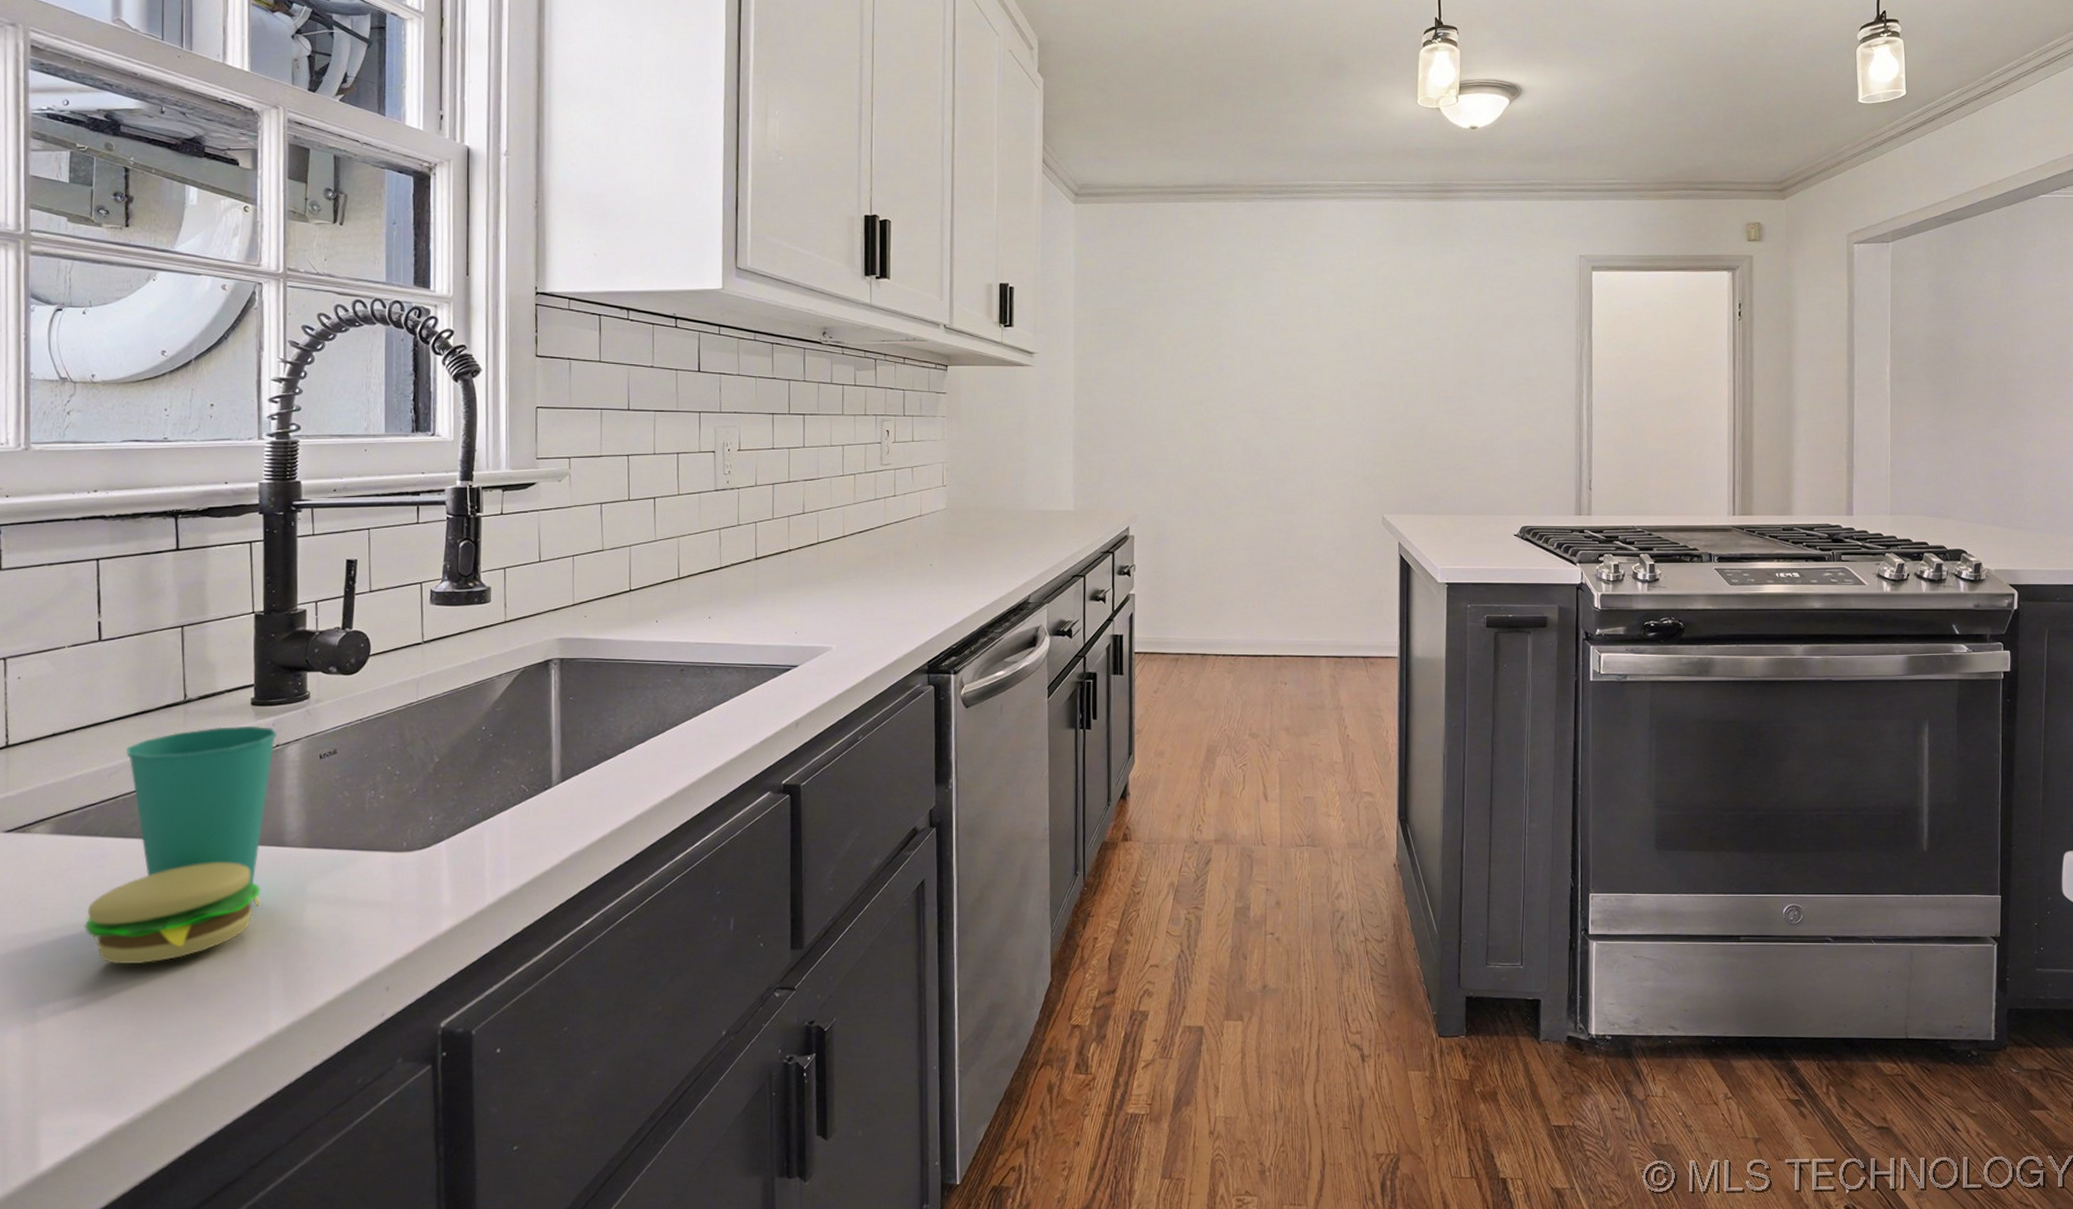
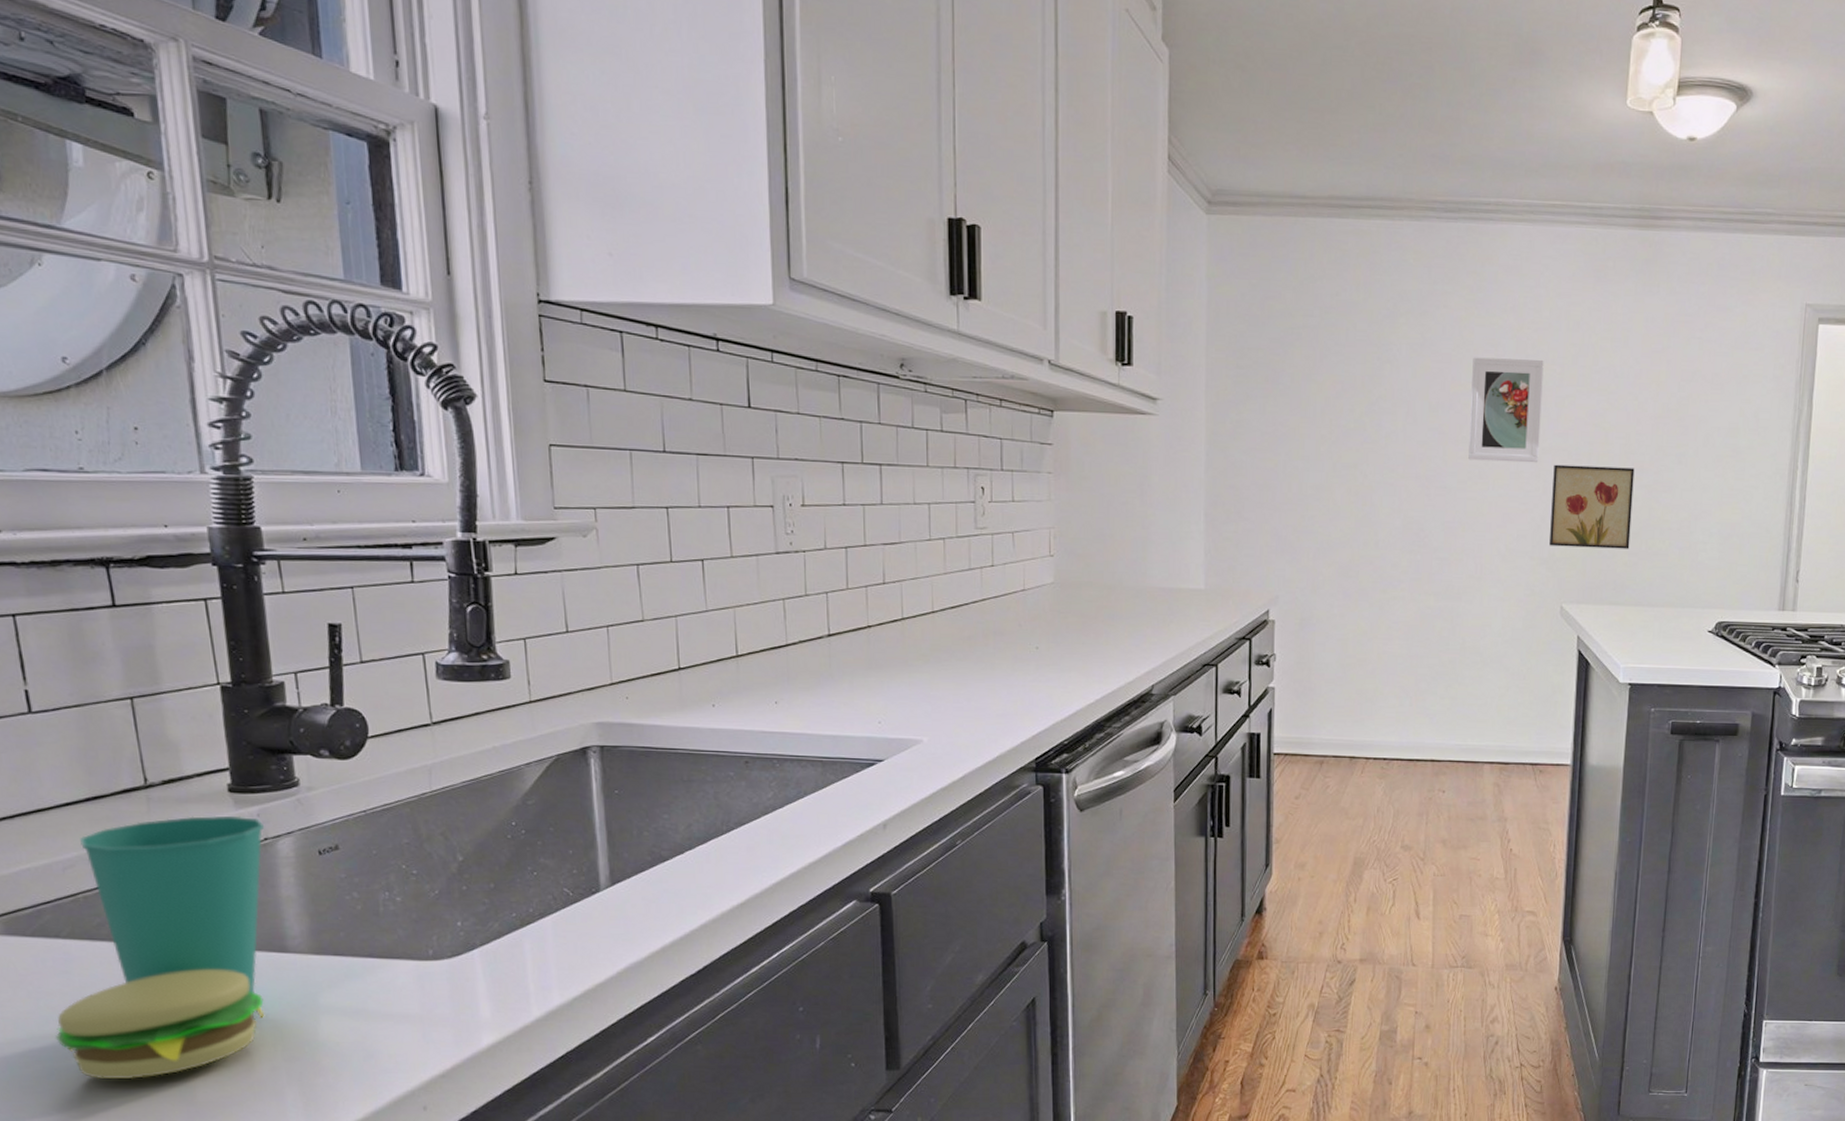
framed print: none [1297,309,1358,395] -> present [1468,357,1544,463]
wall art: none [1370,396,1441,466] -> present [1549,464,1635,549]

